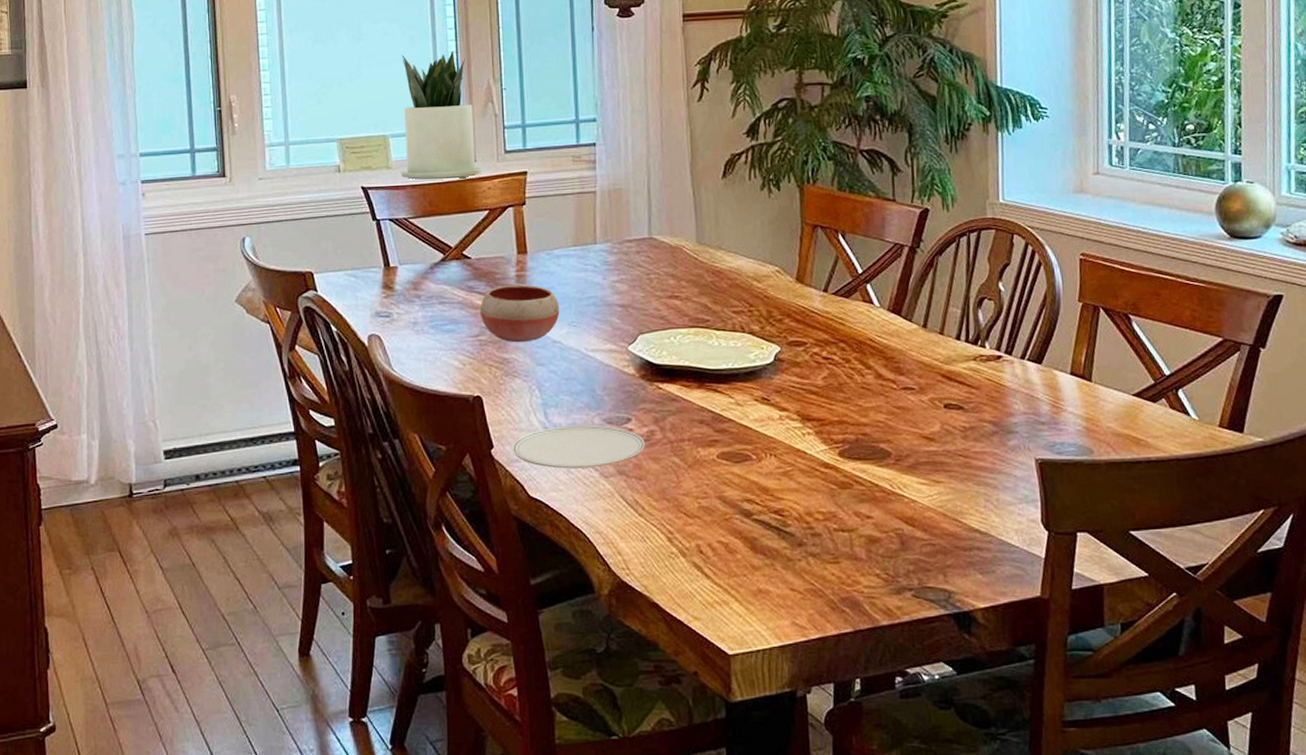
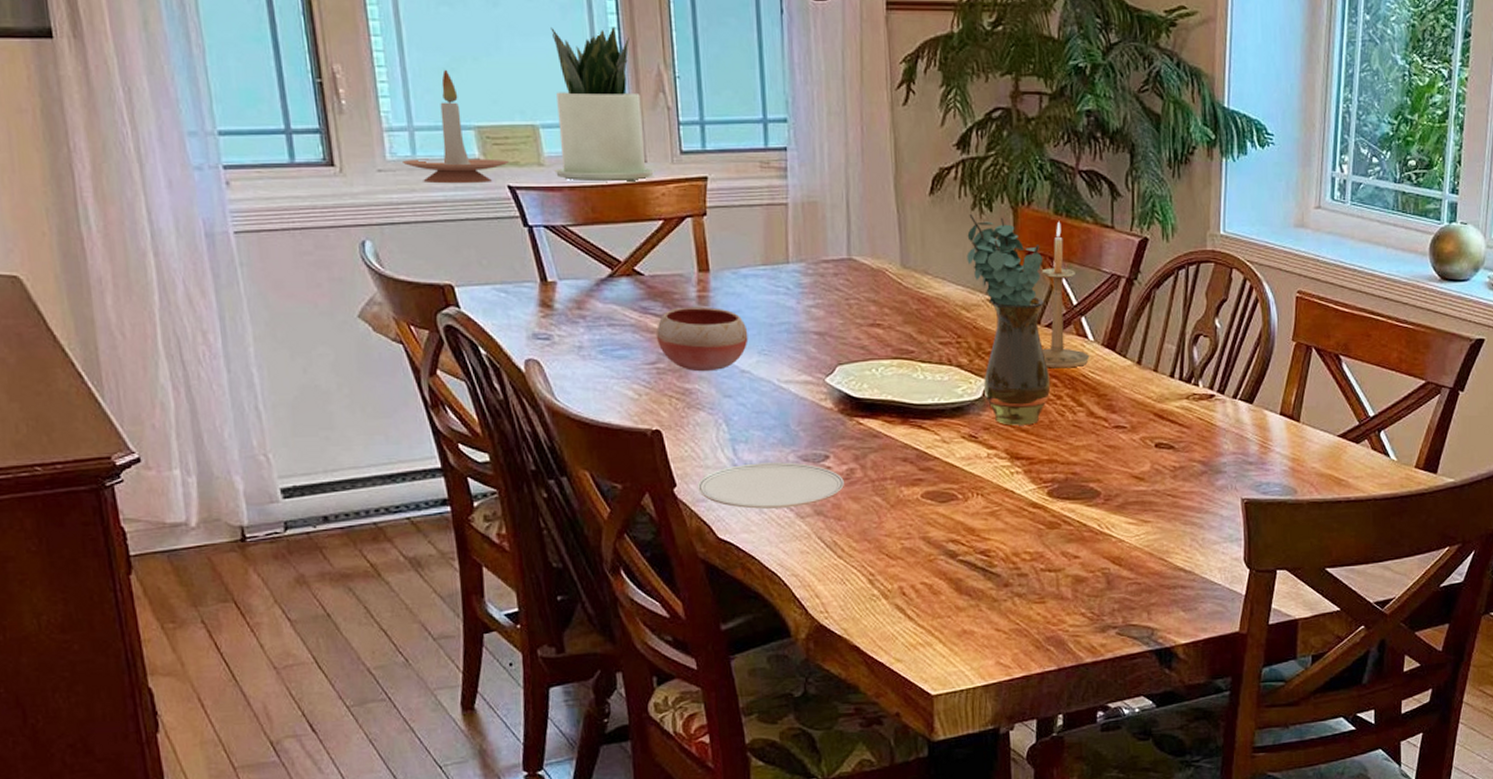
candle holder: none [278,94,363,188] -> present [401,69,509,184]
vase: none [757,194,839,388] -> present [967,214,1051,426]
candlestick: none [827,196,877,333] -> present [1041,221,1090,368]

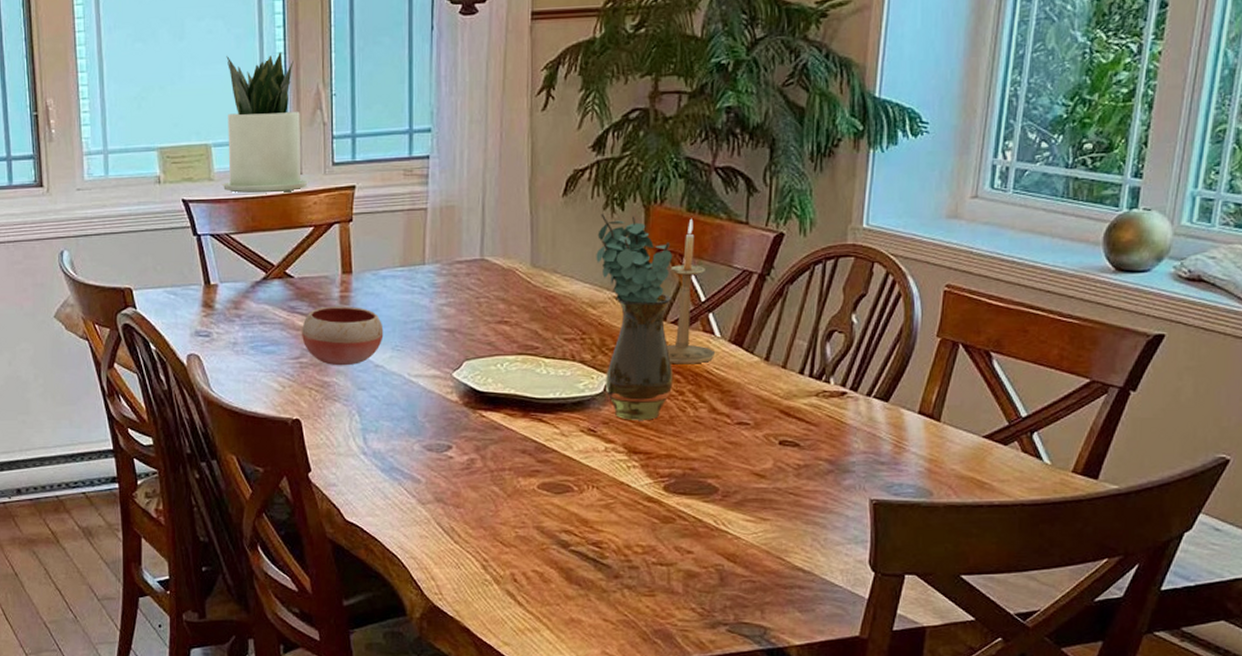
candle holder: present [401,69,509,184] -> none [96,98,184,200]
plate: present [697,462,844,509] -> none [329,451,464,494]

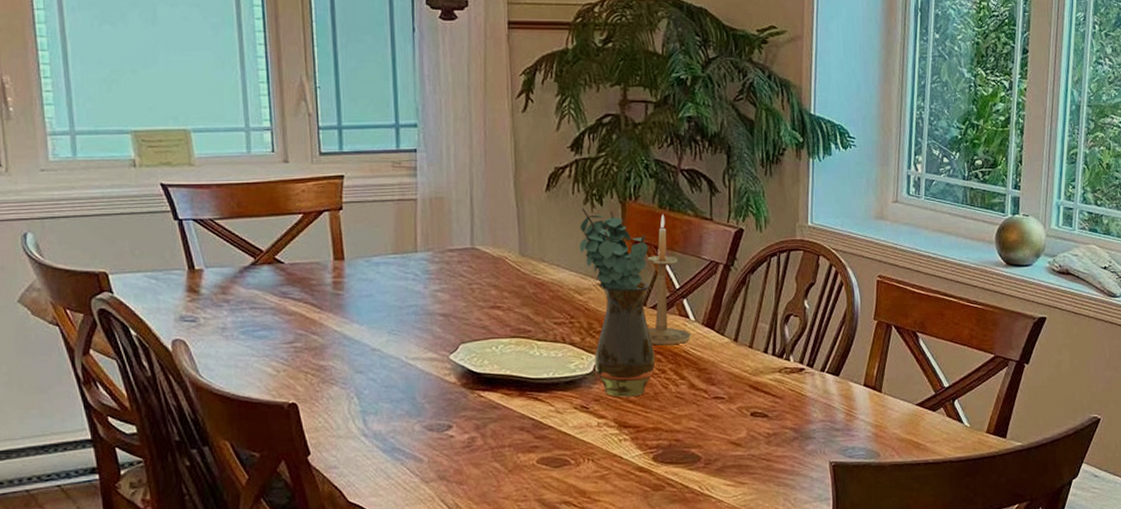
planter: present [222,52,309,194] -> none [203,43,296,180]
bowl: present [302,306,384,366] -> none [295,291,379,350]

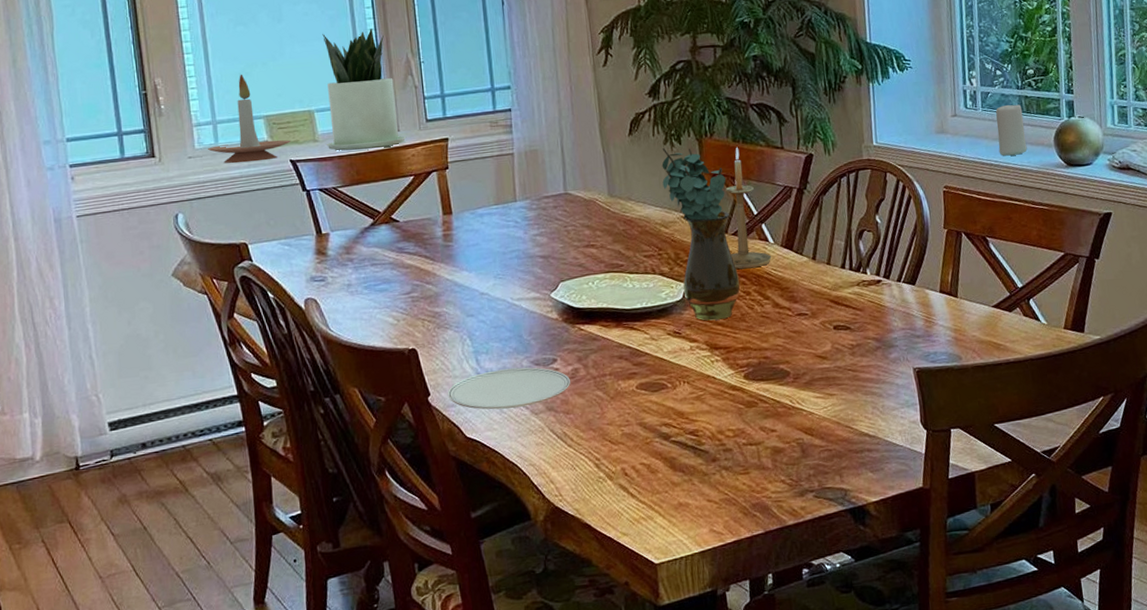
candle holder: none [63,80,162,182] -> present [207,74,291,164]
planter: none [203,43,296,180] -> present [322,29,407,151]
plate: none [329,432,466,475] -> present [447,367,570,410]
candle: none [938,195,968,249] -> present [996,104,1027,156]

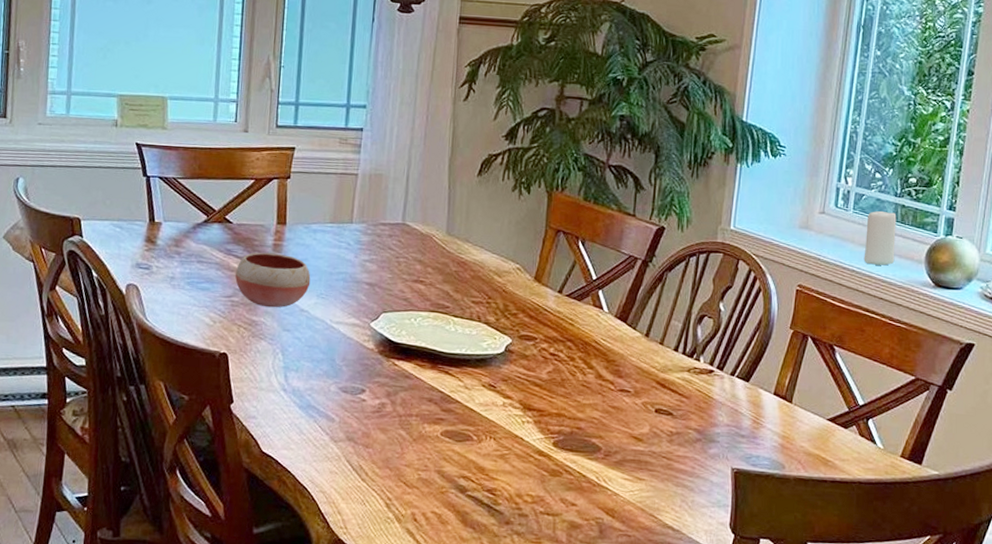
candle holder: present [207,74,291,164] -> none [57,49,139,140]
planter: present [322,29,407,151] -> none [174,21,254,146]
bowl: none [410,243,486,297] -> present [235,252,311,308]
plate: present [447,367,570,410] -> none [250,389,375,432]
vase: present [662,148,741,321] -> none [503,195,569,381]
candlestick: present [725,147,772,269] -> none [561,206,604,334]

